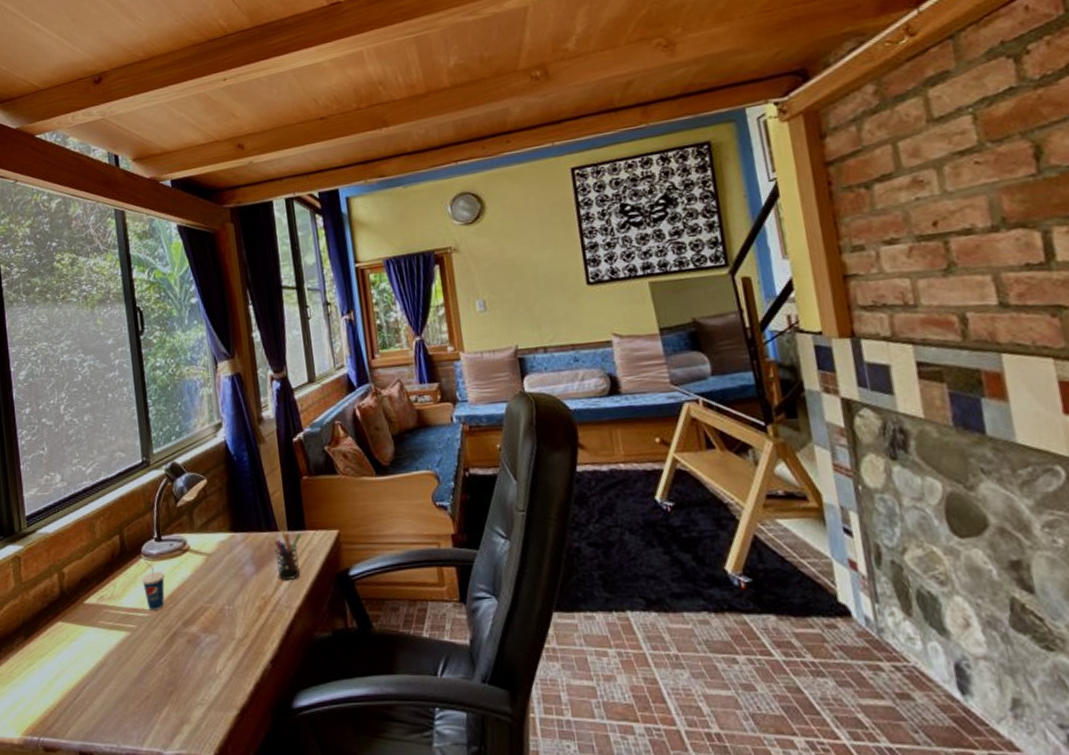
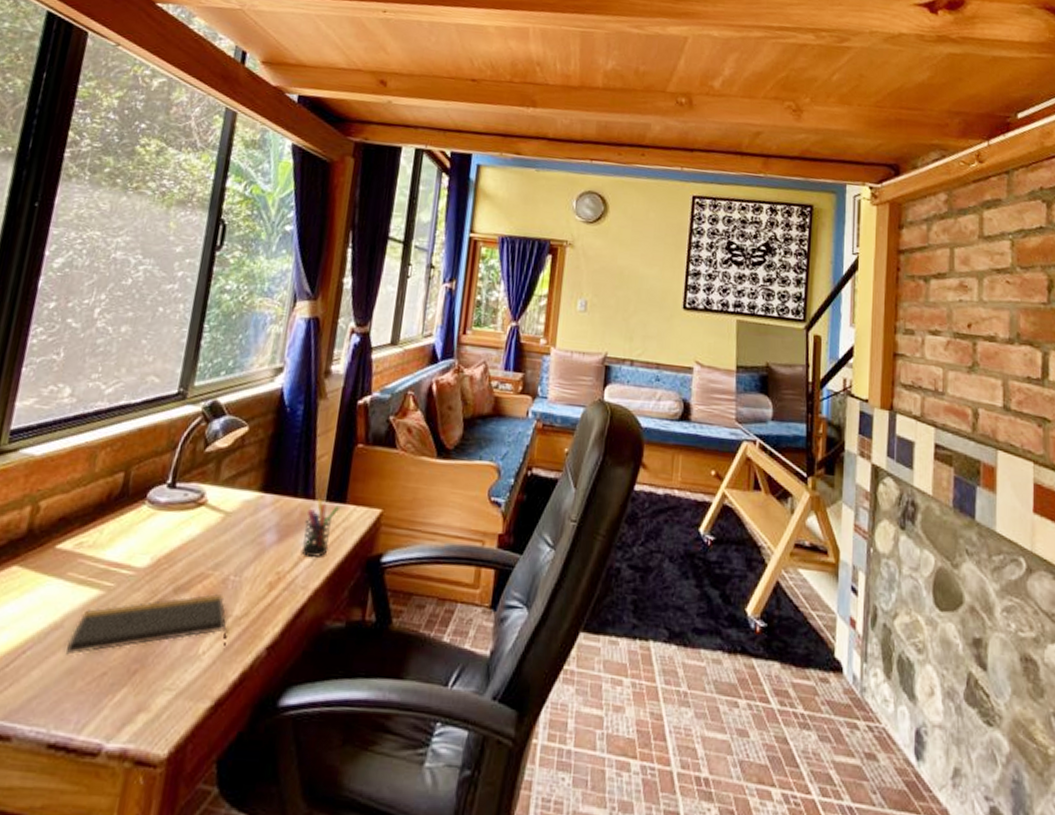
notepad: none [113,621,236,686] -> present [66,593,227,655]
cup: present [141,560,165,611] -> none [136,508,168,570]

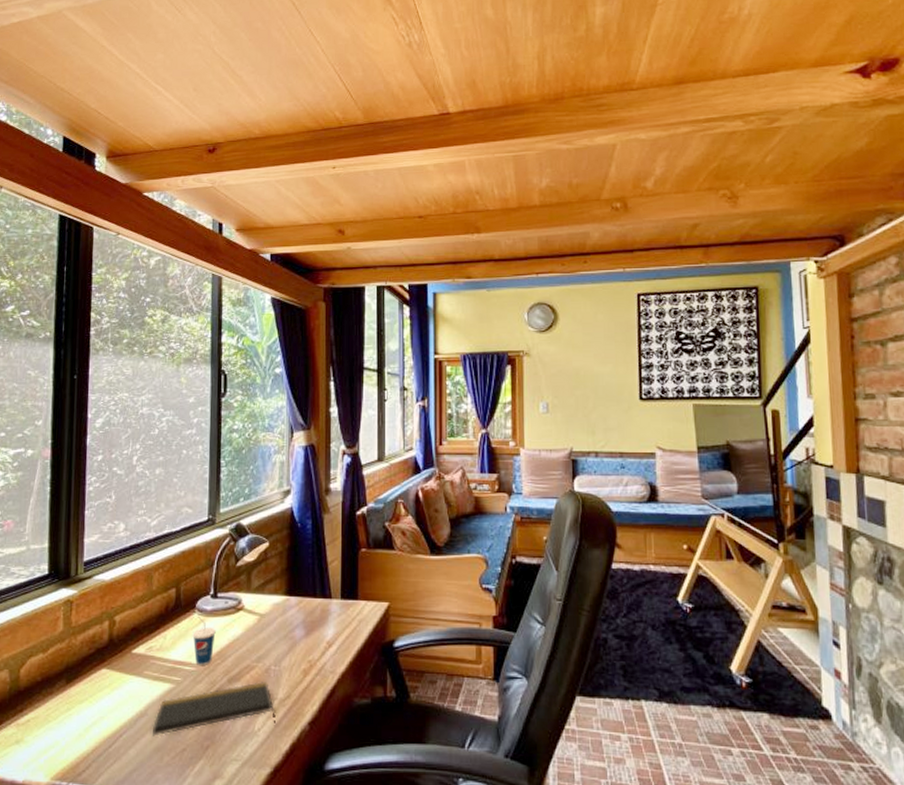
cup: none [136,508,168,570] -> present [192,615,216,665]
pen holder: present [301,499,340,557] -> none [326,597,353,646]

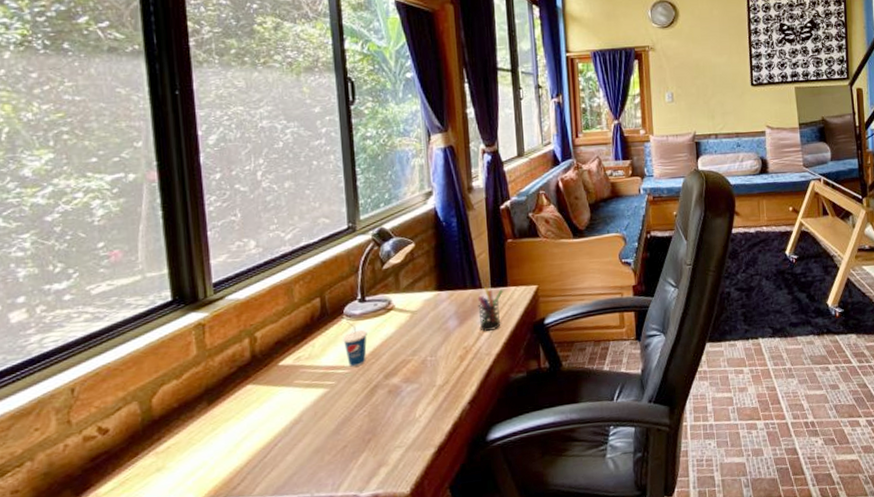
notepad: present [152,681,275,736] -> none [308,372,436,440]
pen holder: none [326,597,353,646] -> present [477,287,503,331]

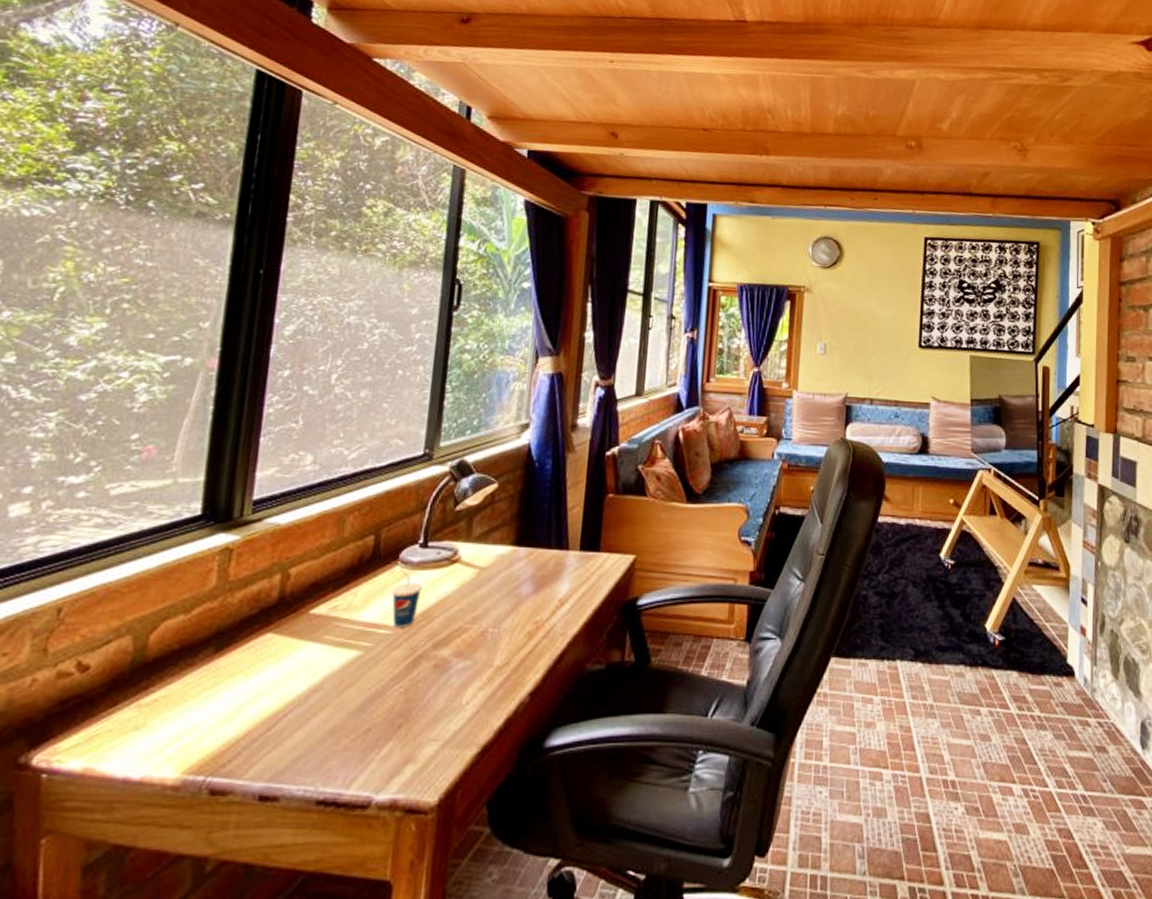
pen holder: present [477,287,503,331] -> none [558,549,593,605]

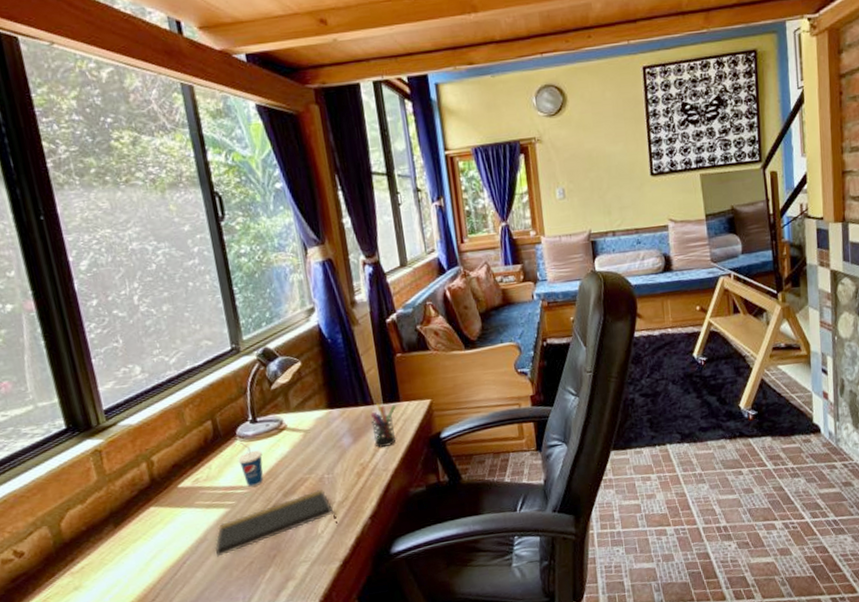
notepad: none [328,645,489,715] -> present [214,489,337,557]
pen holder: none [558,549,593,605] -> present [370,403,397,448]

